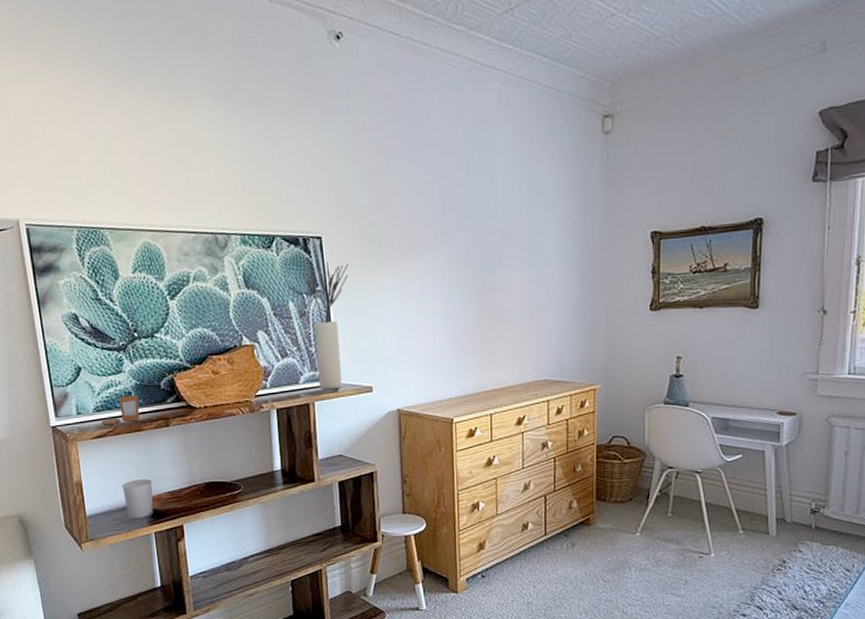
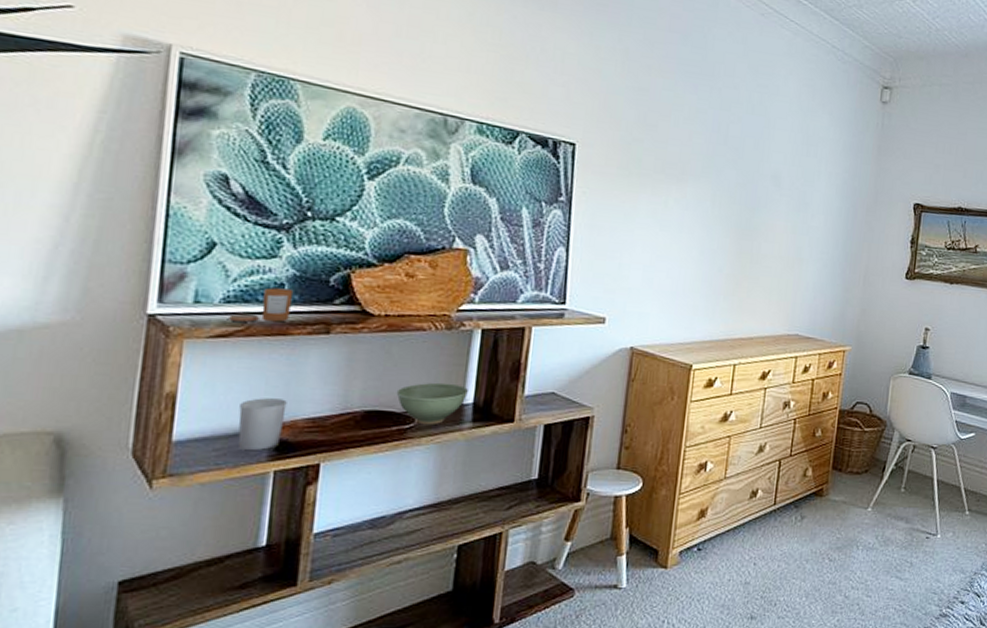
bowl: none [224,455,276,490] -> present [396,382,468,426]
vase: present [306,261,348,390] -> none [541,171,601,316]

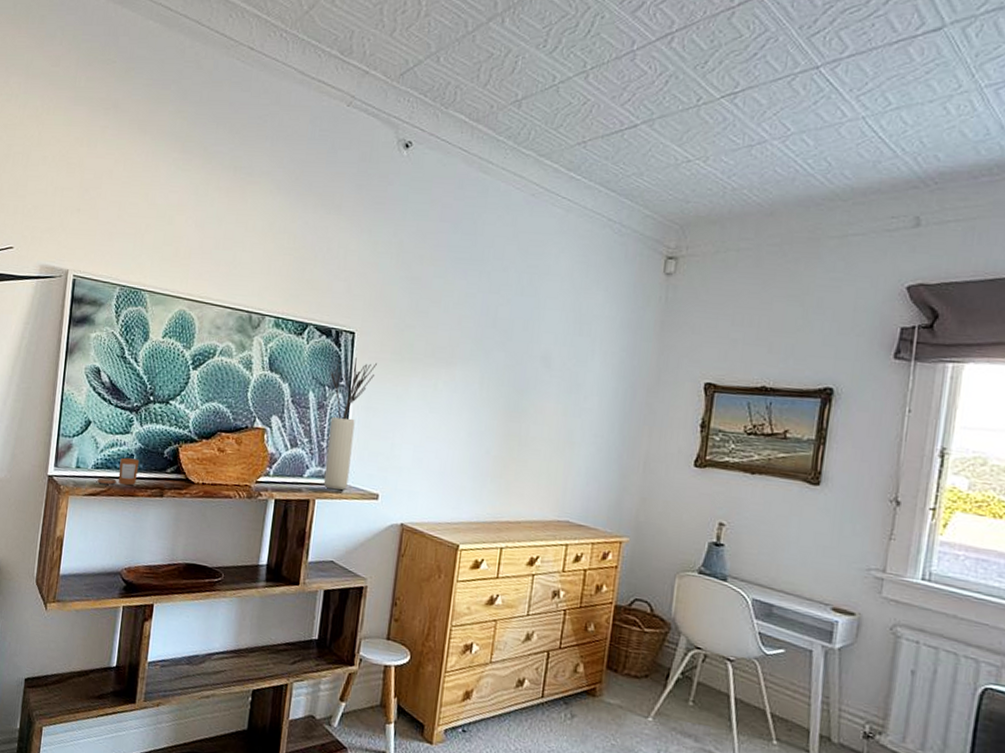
candle holder: present [238,398,287,451] -> none [100,546,133,589]
bowl: present [396,382,468,426] -> none [208,543,263,581]
vase: none [541,171,601,316] -> present [323,357,377,491]

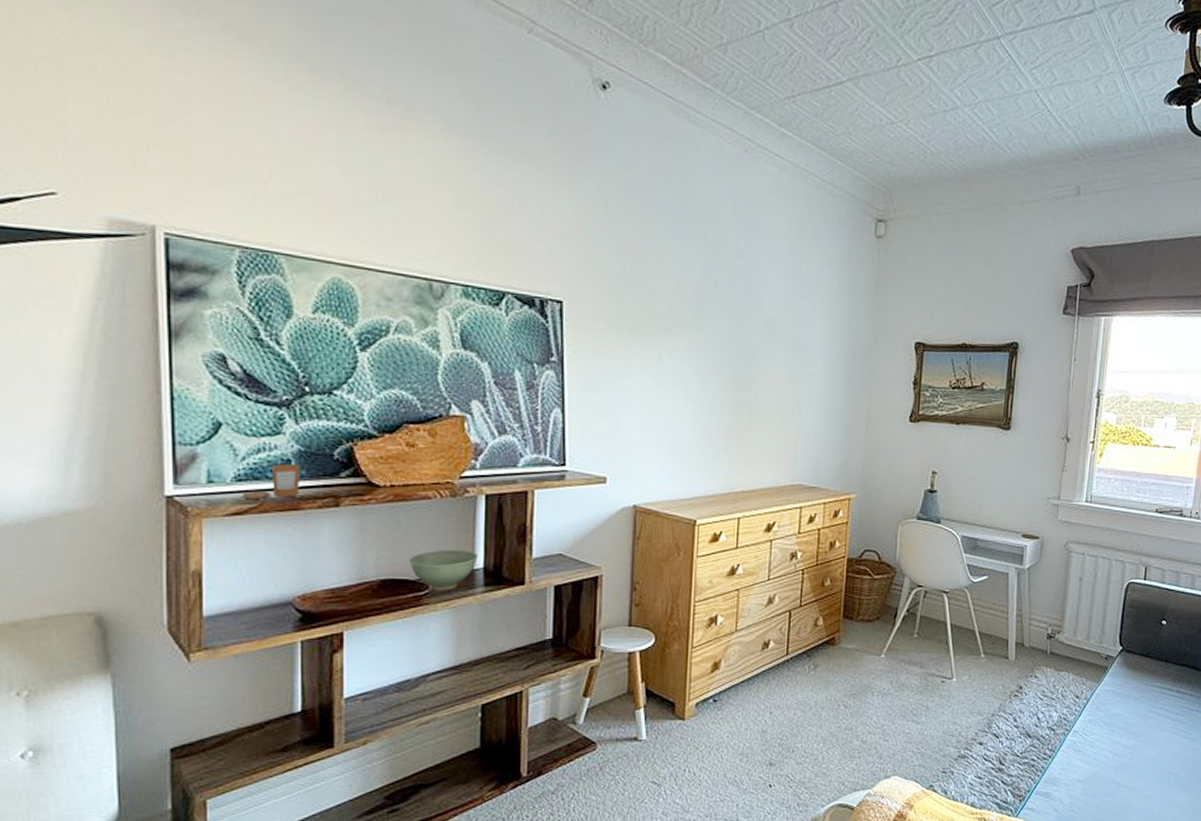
bowl: none [208,543,263,581] -> present [408,549,477,591]
vase: present [323,357,377,491] -> none [538,330,591,478]

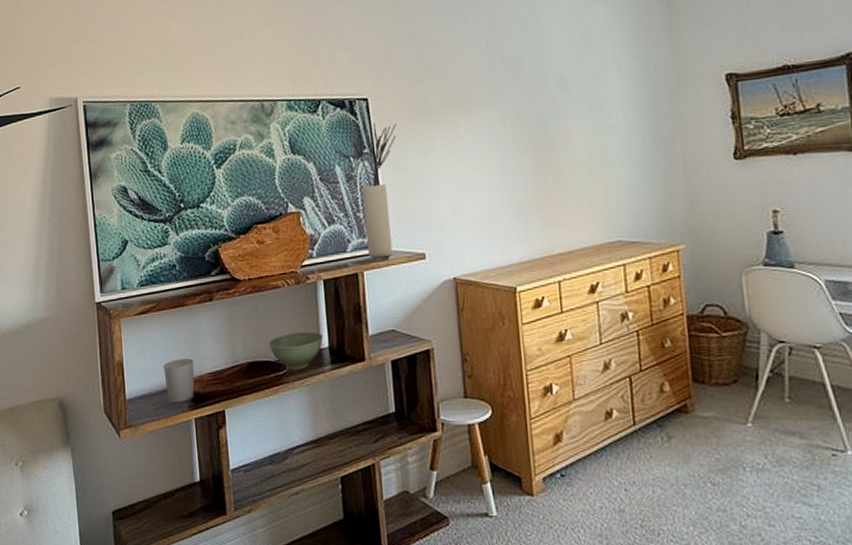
candle: present [242,464,301,499] -> none [145,268,183,300]
candle holder: none [262,572,306,623] -> present [163,358,195,403]
vase: none [538,330,591,478] -> present [352,123,396,259]

